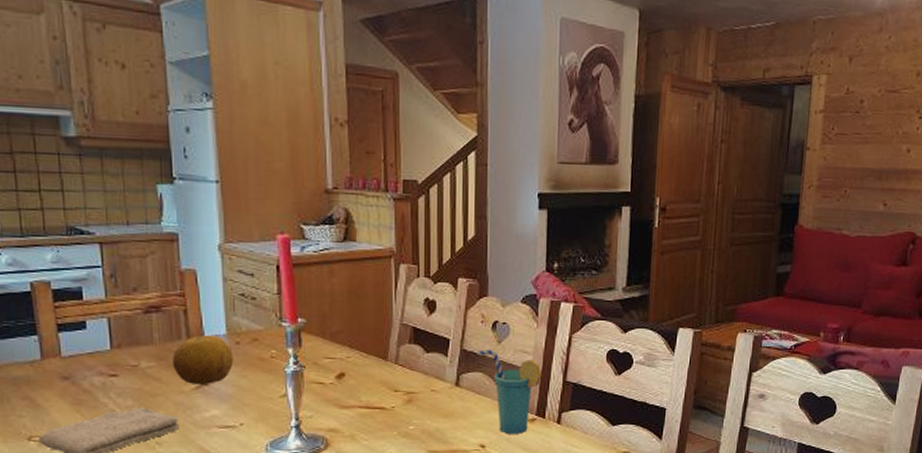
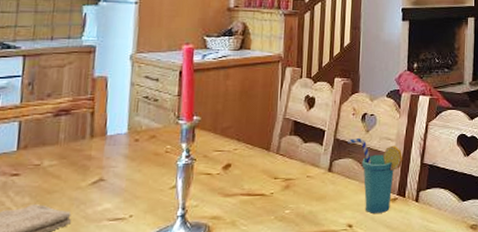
fruit: present [172,336,234,386] -> none [73,135,131,181]

